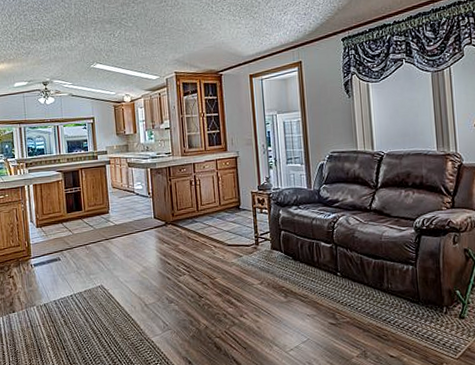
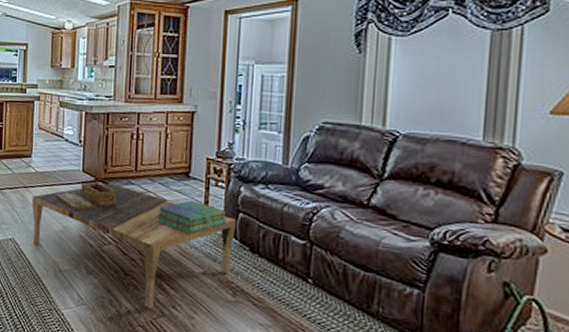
coffee table: none [114,224,281,322] -> present [32,183,237,309]
decorative box: none [134,225,185,252] -> present [55,182,117,211]
stack of books: none [219,227,273,255] -> present [157,200,226,235]

